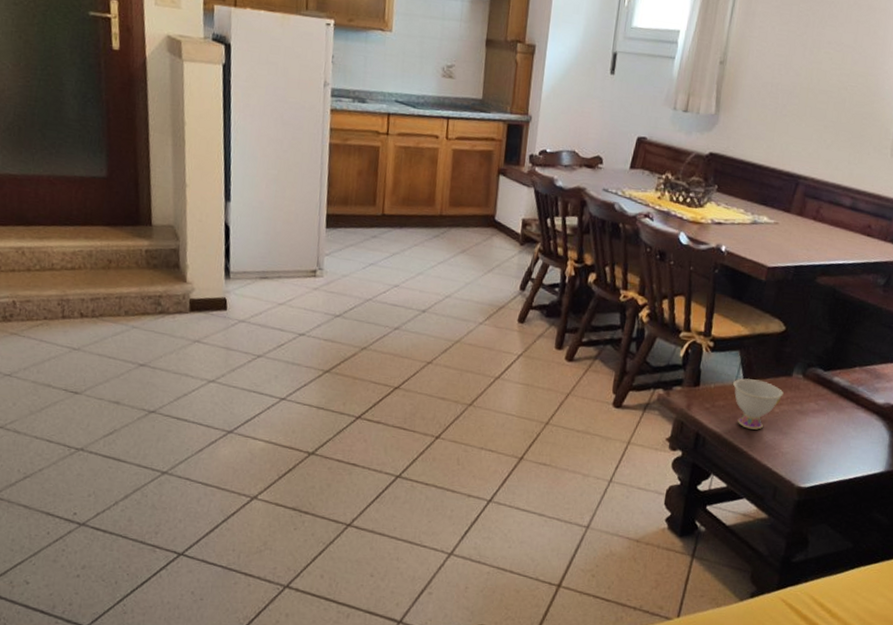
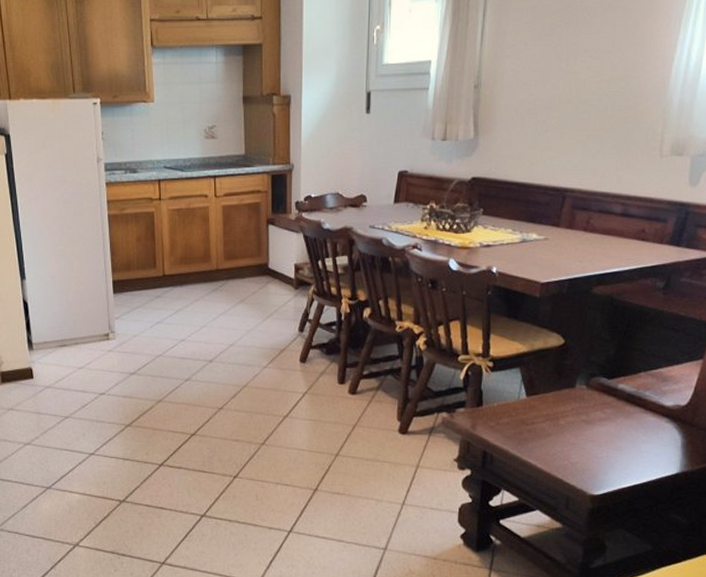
teacup: present [733,378,784,430] -> none [516,394,568,443]

